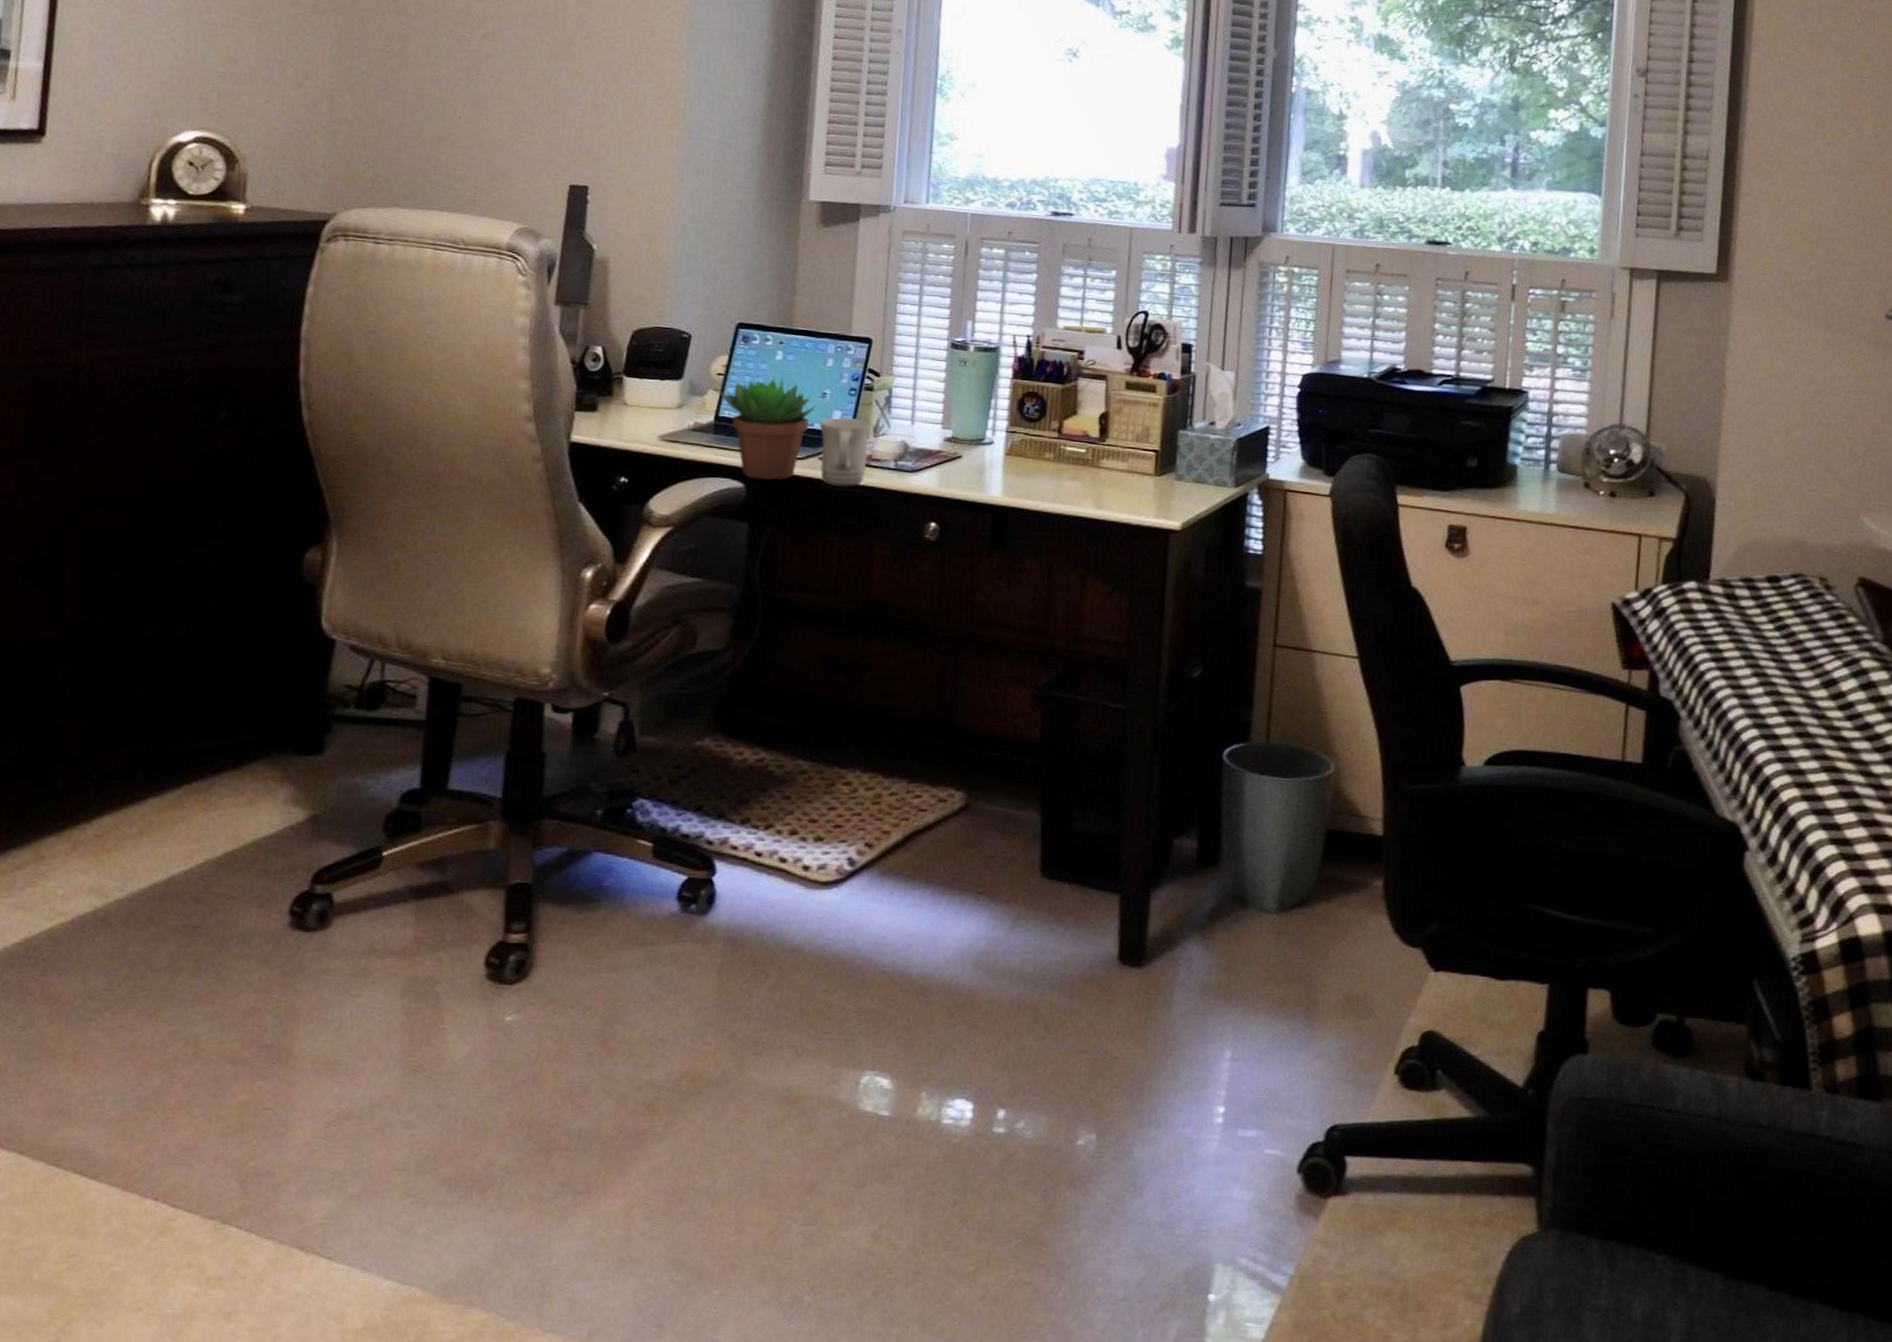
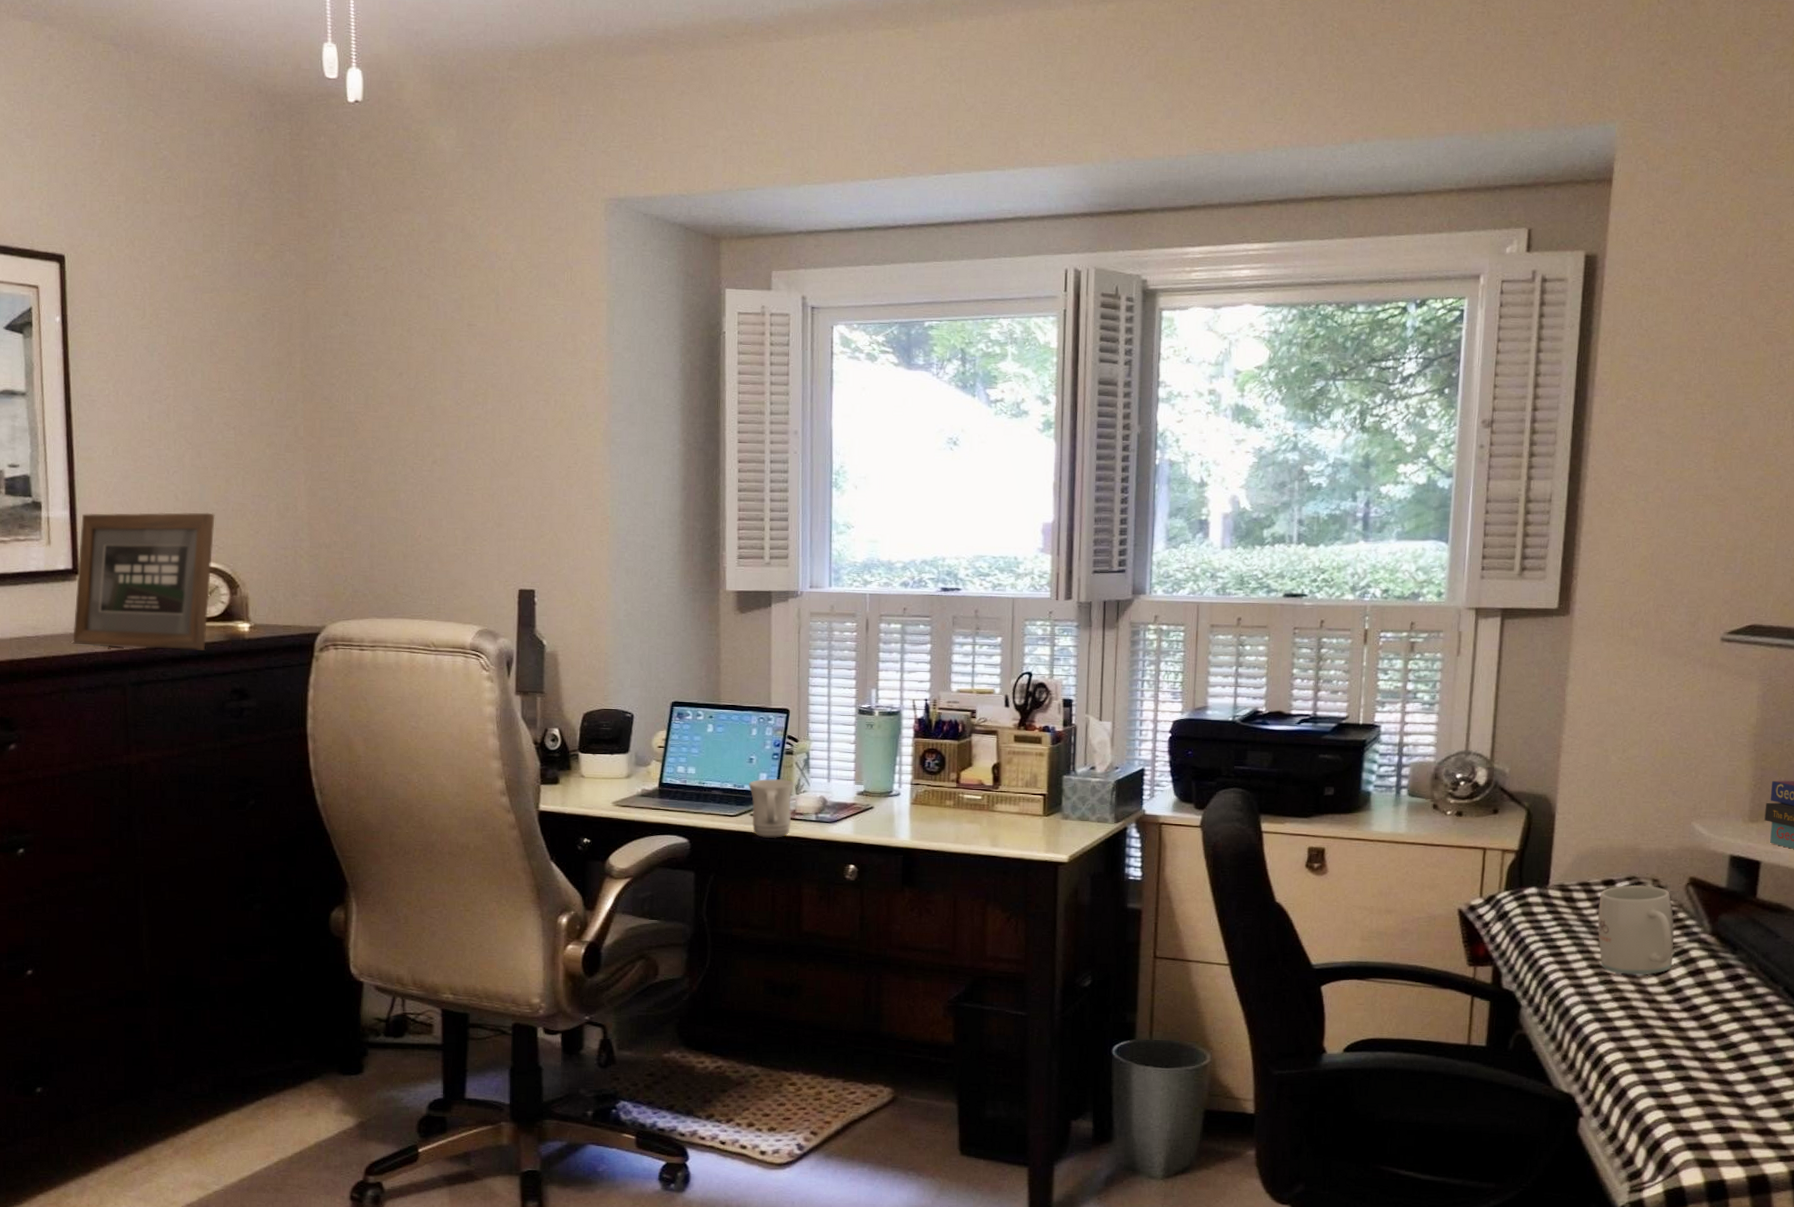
picture frame: none [26,66,219,233] -> present [73,512,215,651]
succulent plant: present [719,378,816,480] -> none [661,747,745,836]
mug: none [1762,583,1844,687] -> present [1597,885,1674,975]

